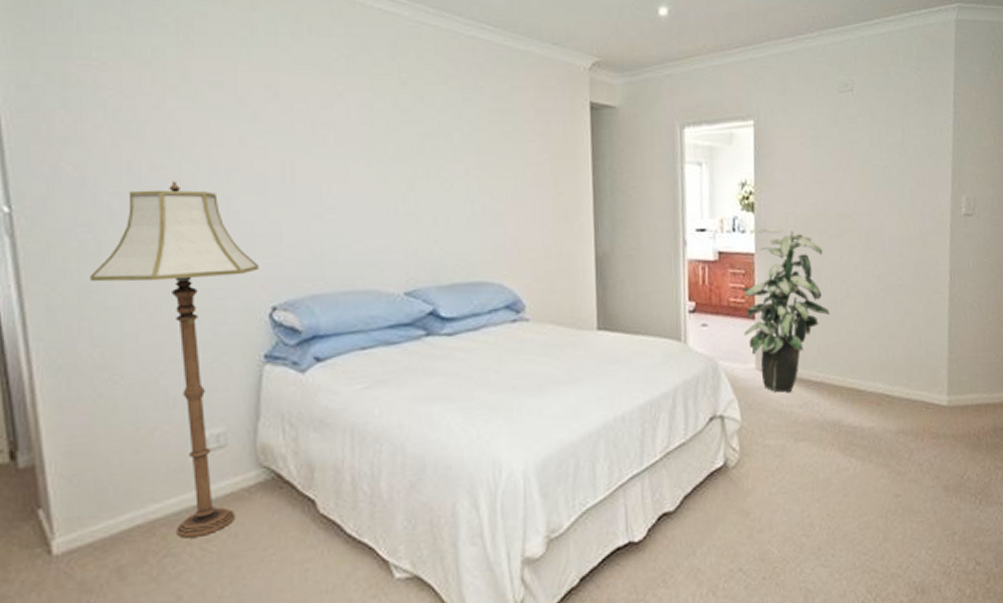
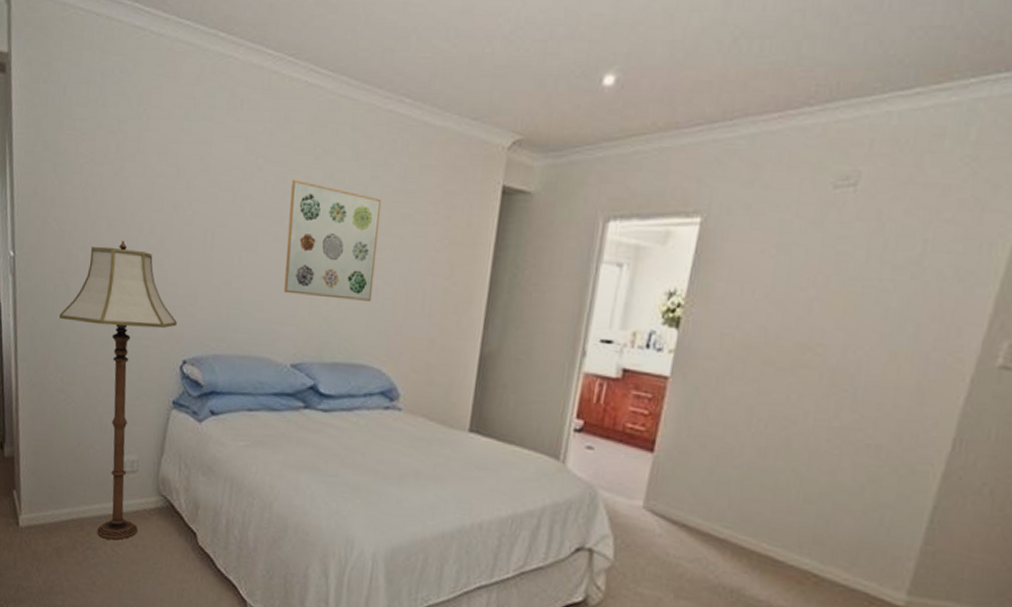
wall art: none [378,104,482,220] -> present [283,179,382,301]
indoor plant: present [741,227,830,393] -> none [635,348,764,542]

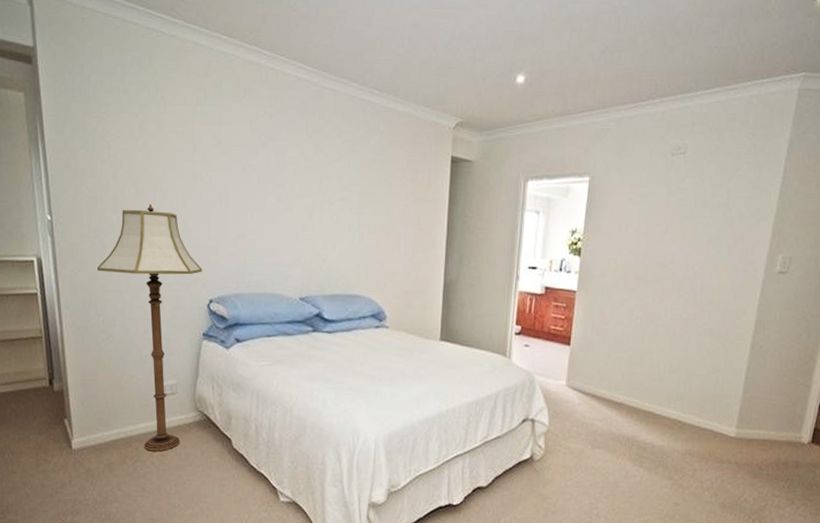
wall art: present [283,179,382,301] -> none [289,152,362,246]

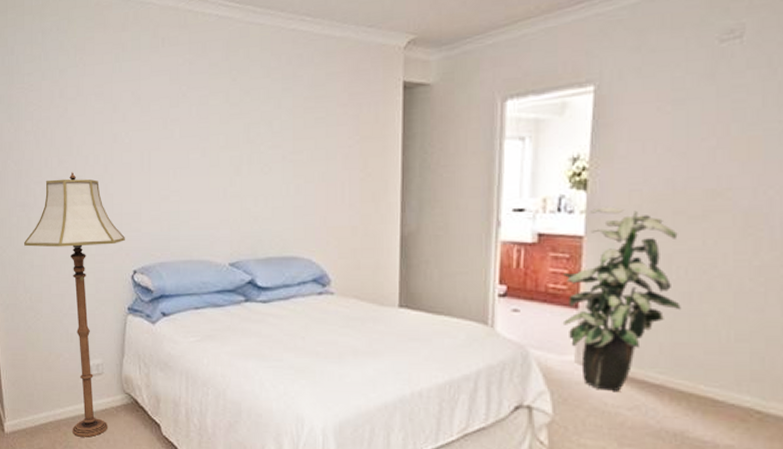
indoor plant: none [559,270,638,408] -> present [562,206,681,391]

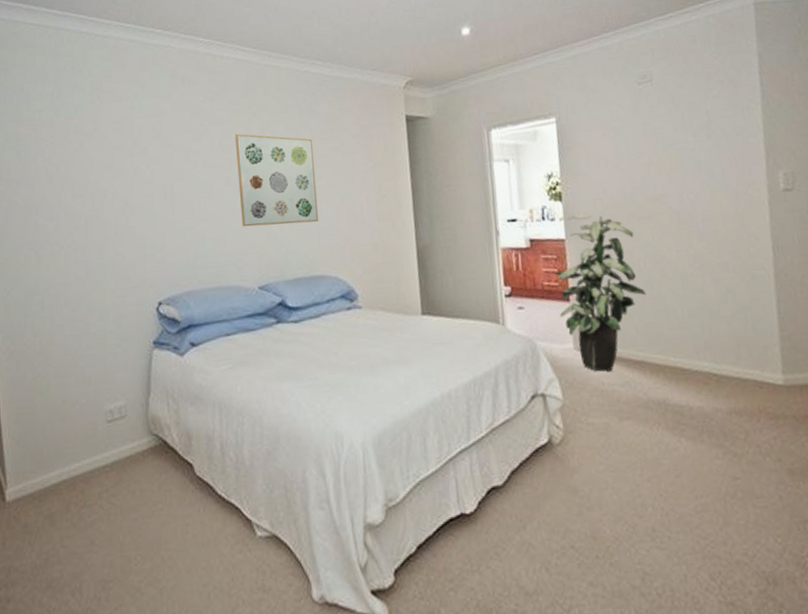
floor lamp: present [24,172,125,437] -> none [33,206,148,493]
wall art: none [213,100,296,201] -> present [234,133,319,227]

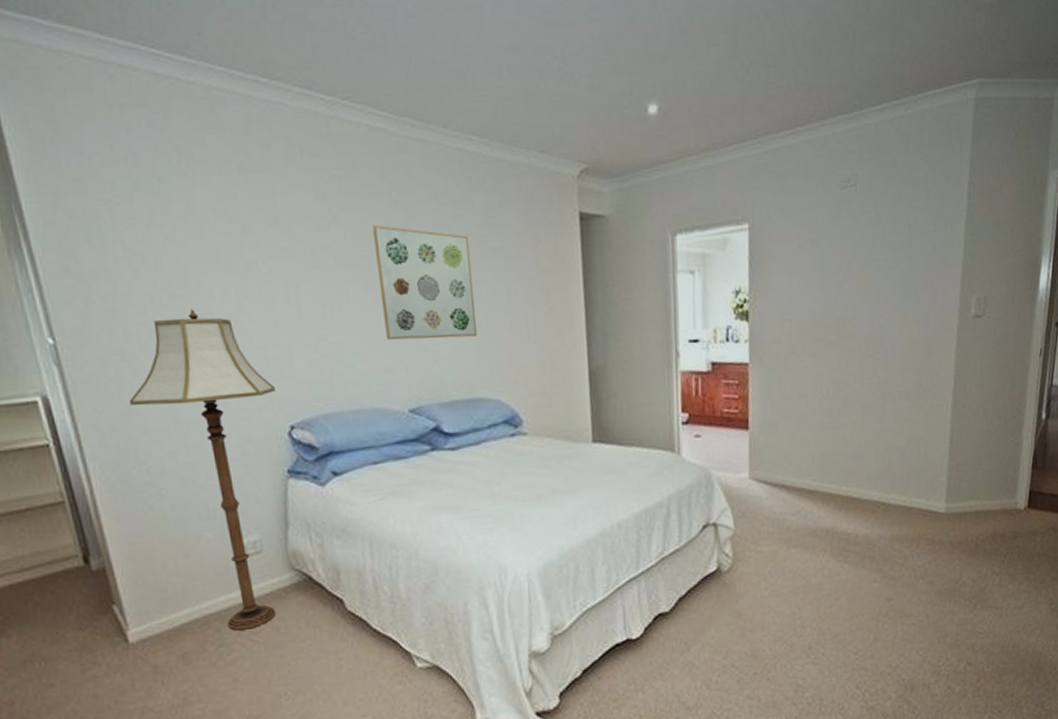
floor lamp: none [33,206,148,493] -> present [130,309,277,631]
indoor plant: present [554,213,646,372] -> none [735,335,825,501]

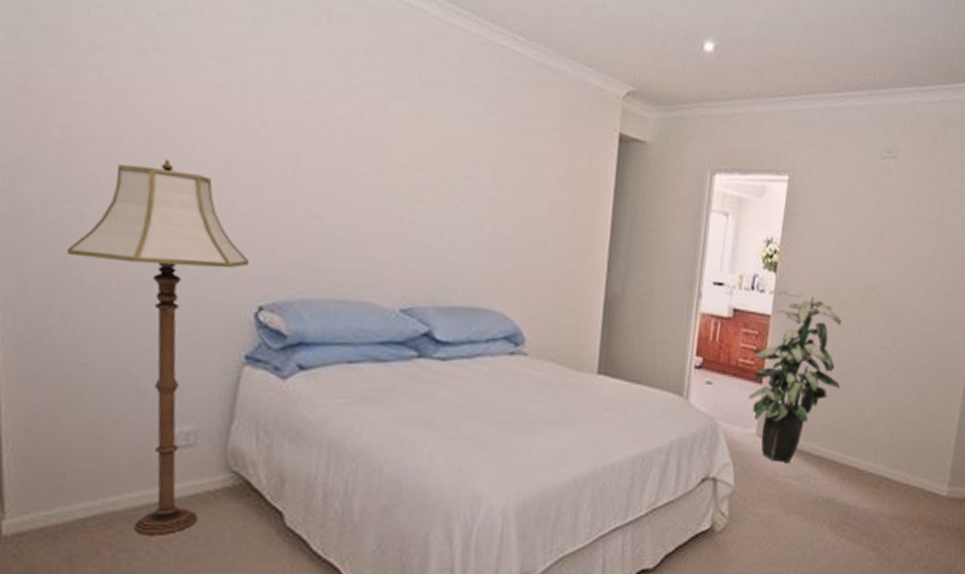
wall art: present [372,225,478,341] -> none [388,106,499,242]
indoor plant: none [735,335,825,501] -> present [748,289,842,462]

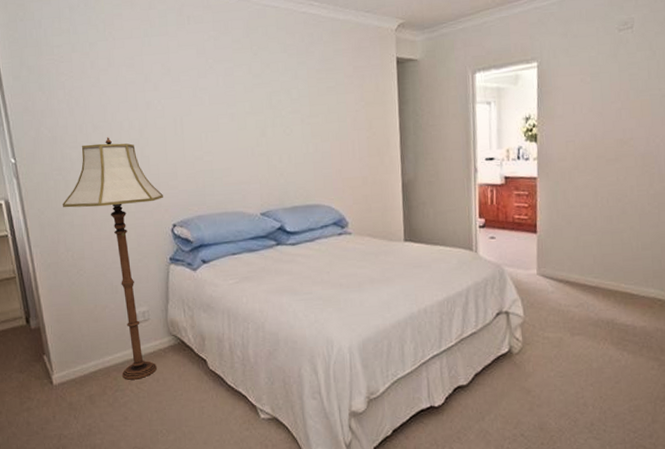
indoor plant: present [748,289,842,462] -> none [525,154,606,294]

